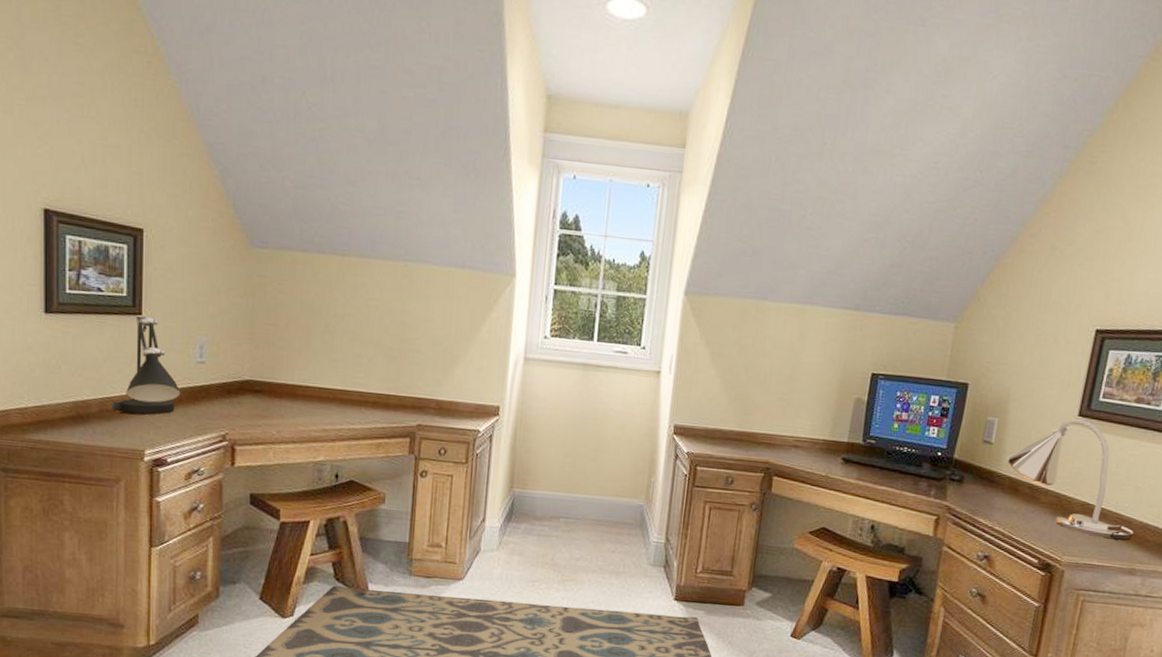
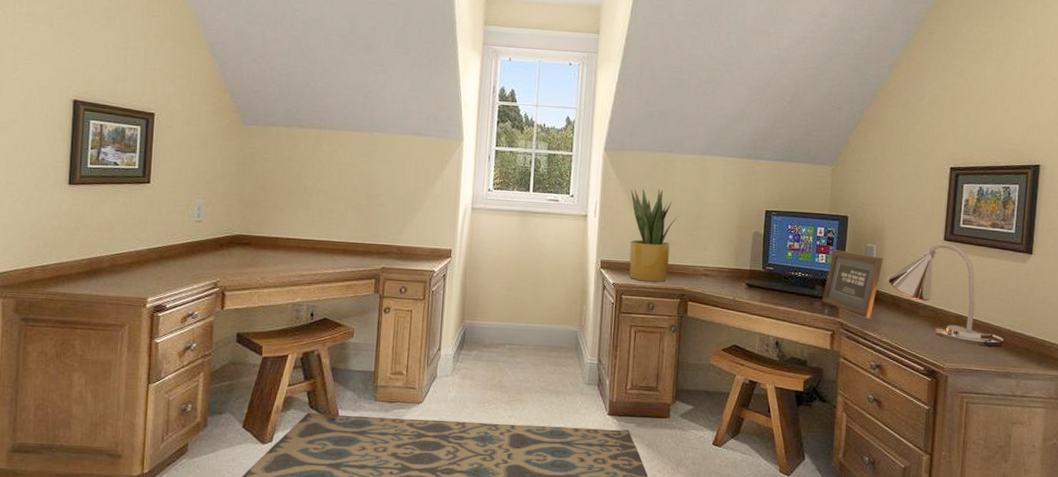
desk lamp: present [112,315,181,415] -> none [121,184,180,268]
planter: none [706,342,768,453] -> present [629,188,678,282]
picture frame: none [928,422,1005,504] -> present [822,250,883,319]

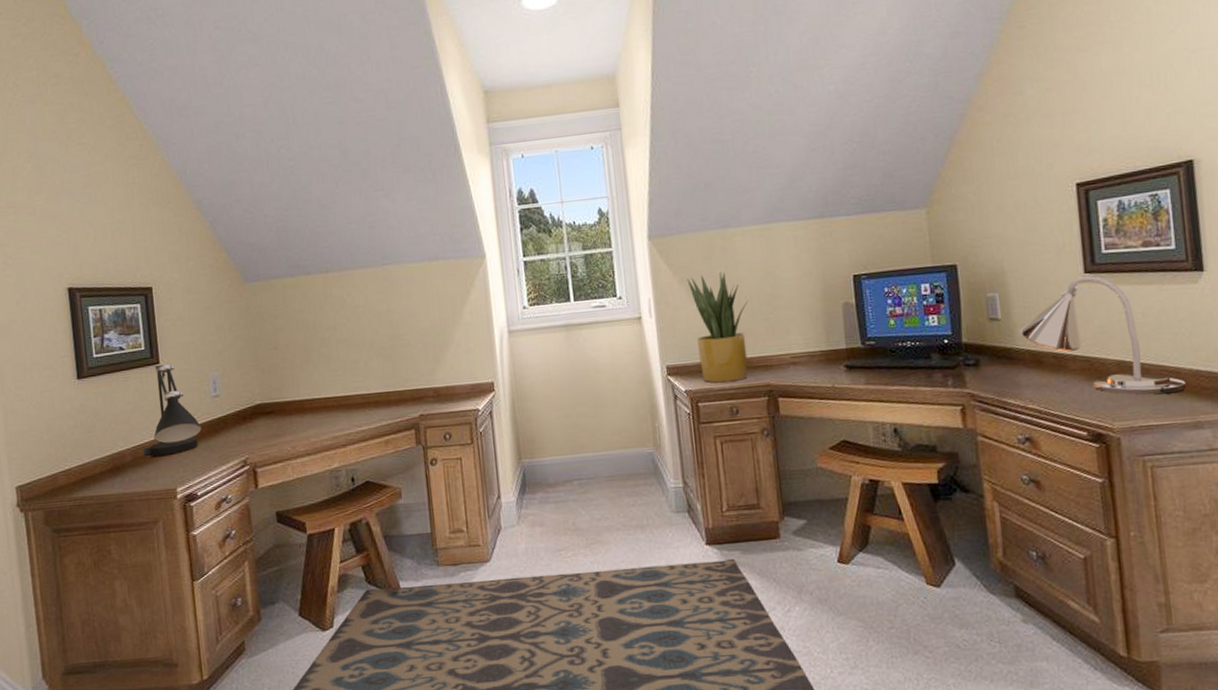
desk lamp: none [121,184,180,268] -> present [142,363,202,457]
picture frame: present [822,250,883,319] -> none [941,306,1011,384]

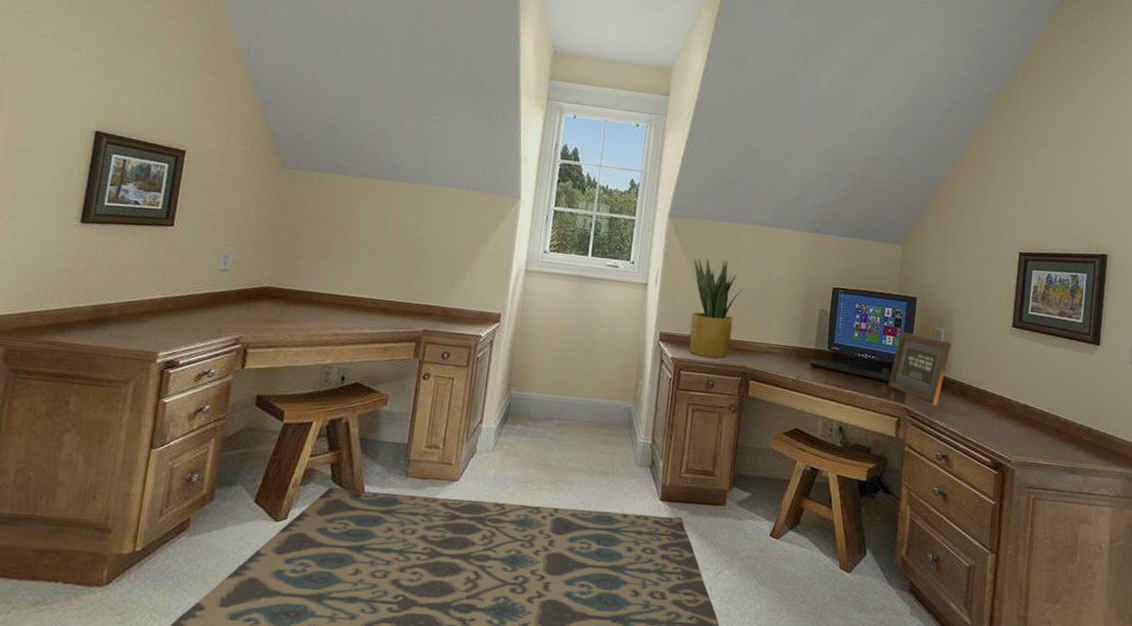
desk lamp: present [142,363,202,457] -> none [132,226,201,319]
picture frame: none [941,306,1011,384] -> present [888,332,951,406]
table lamp: present [1020,276,1187,395] -> none [955,330,1072,441]

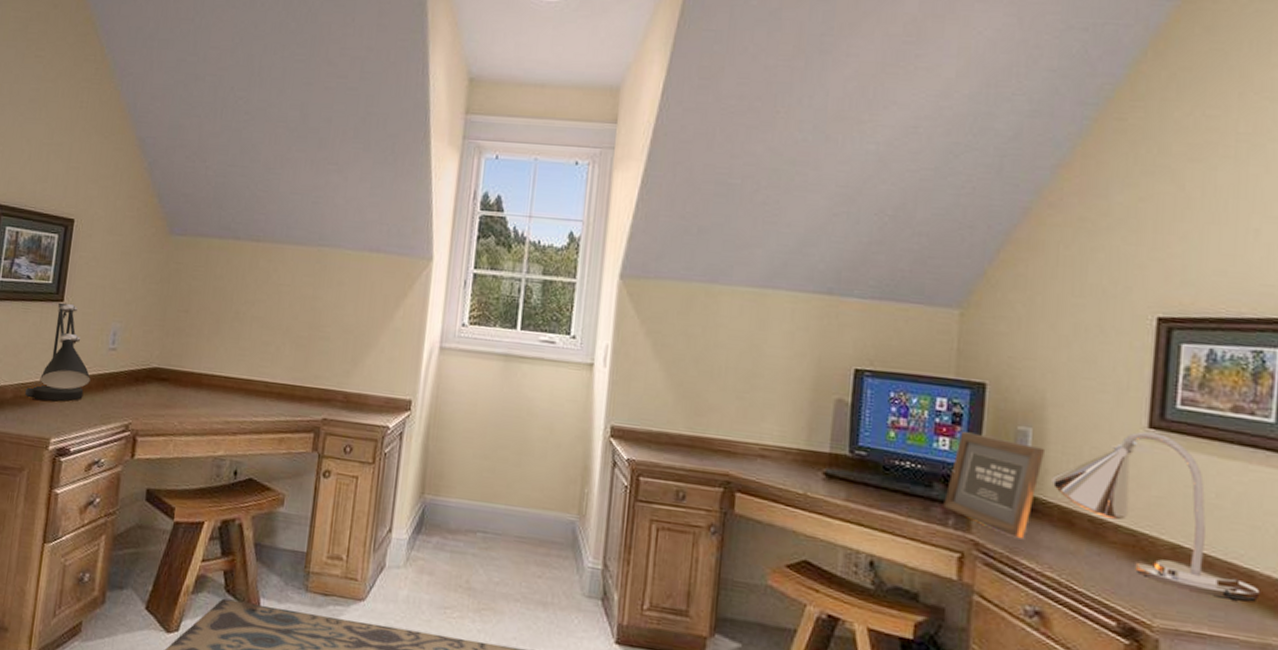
desk lamp: none [132,226,201,319] -> present [25,302,91,402]
planter: present [689,258,742,358] -> none [650,331,723,462]
table lamp: none [955,330,1072,441] -> present [1051,431,1261,603]

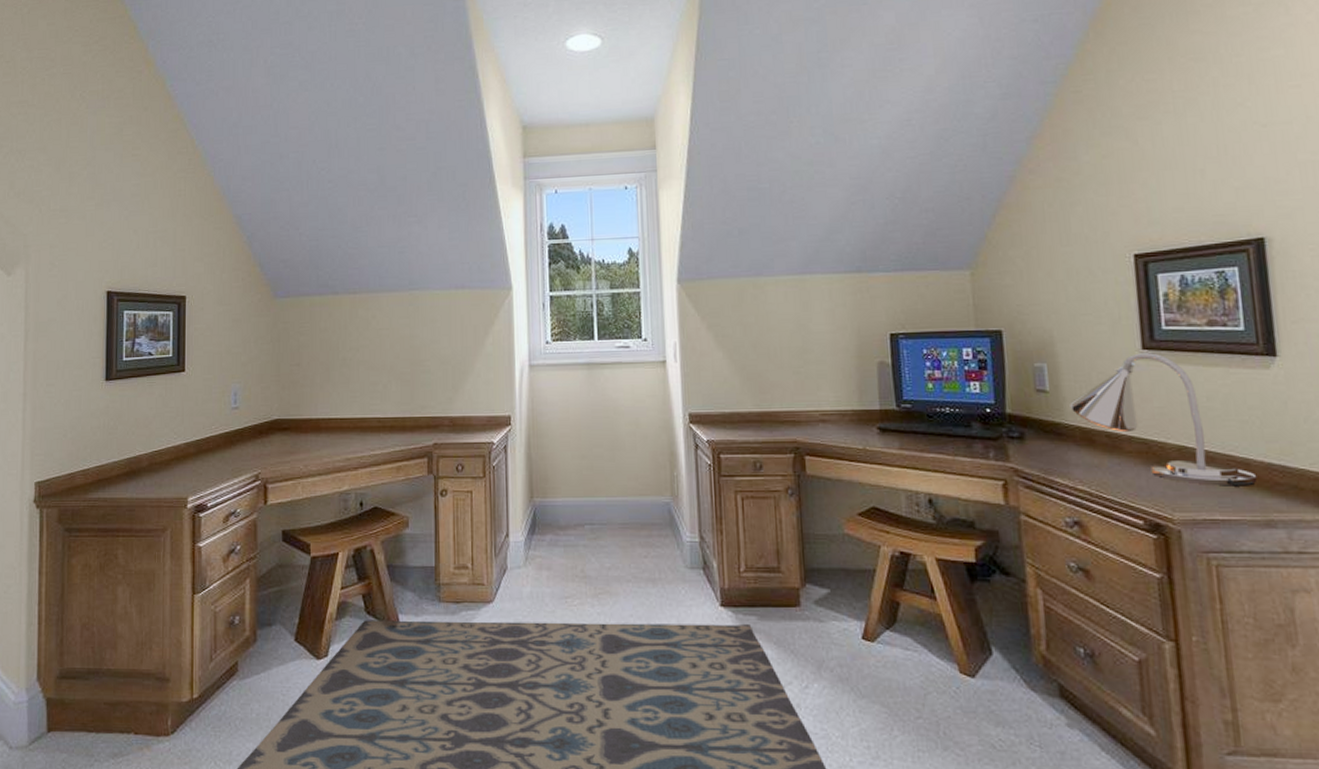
desk lamp: present [25,302,91,402] -> none [160,372,218,463]
picture frame: present [943,432,1044,540] -> none [982,375,1060,461]

